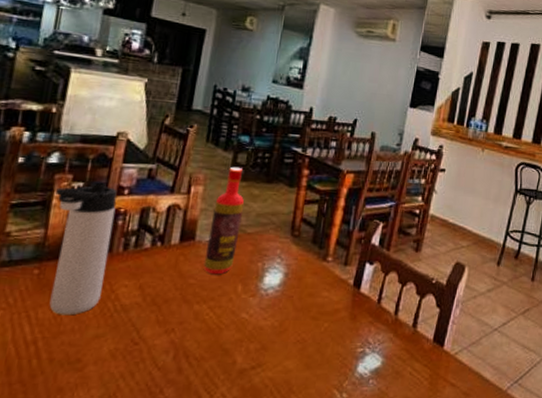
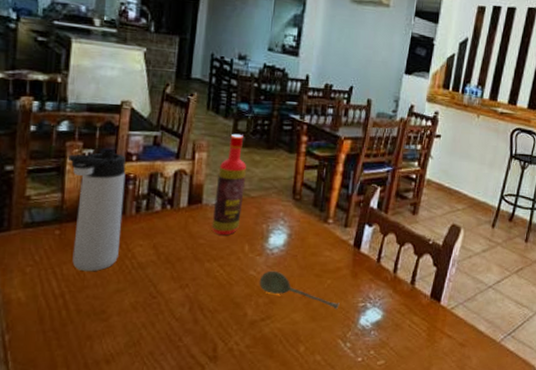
soupspoon: none [251,313,337,356] -> present [259,270,340,310]

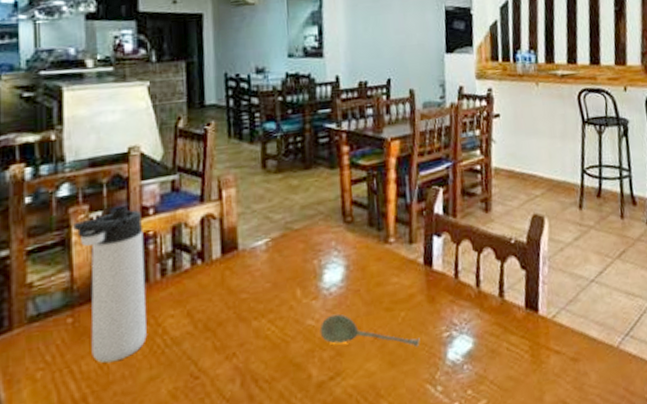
bottle: present [211,133,247,236] -> none [252,158,286,284]

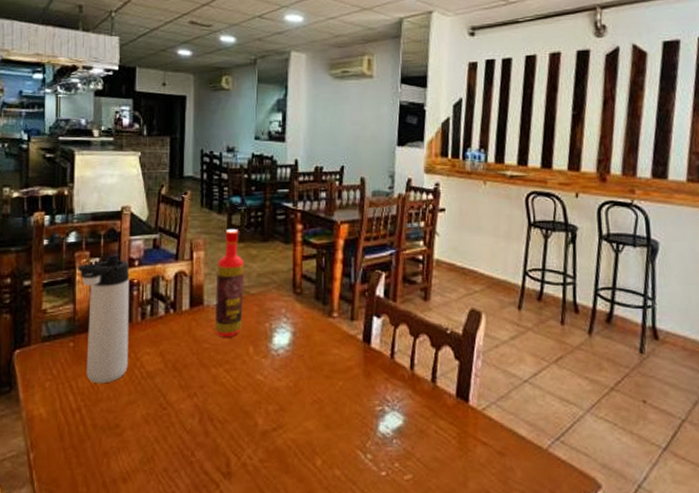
bottle: none [252,158,286,284] -> present [214,228,245,338]
soupspoon: present [319,313,420,348] -> none [267,374,355,416]

